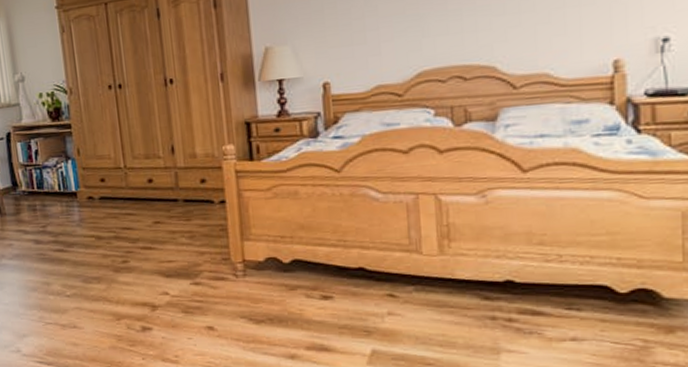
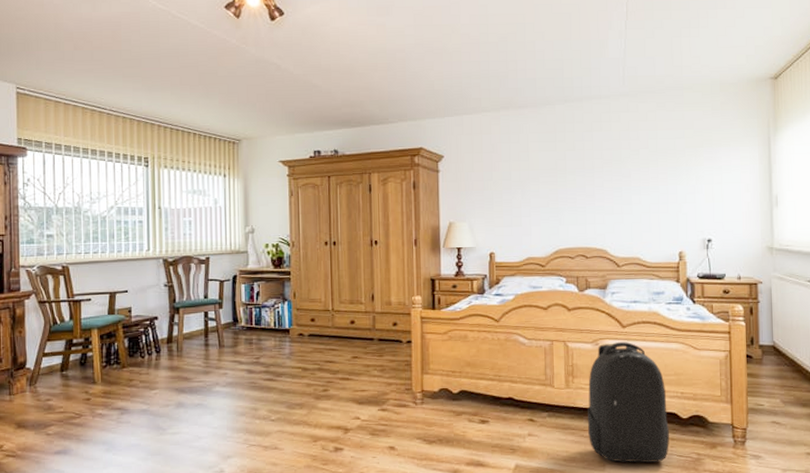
backpack: none [472,191,599,351] -> present [588,341,669,463]

